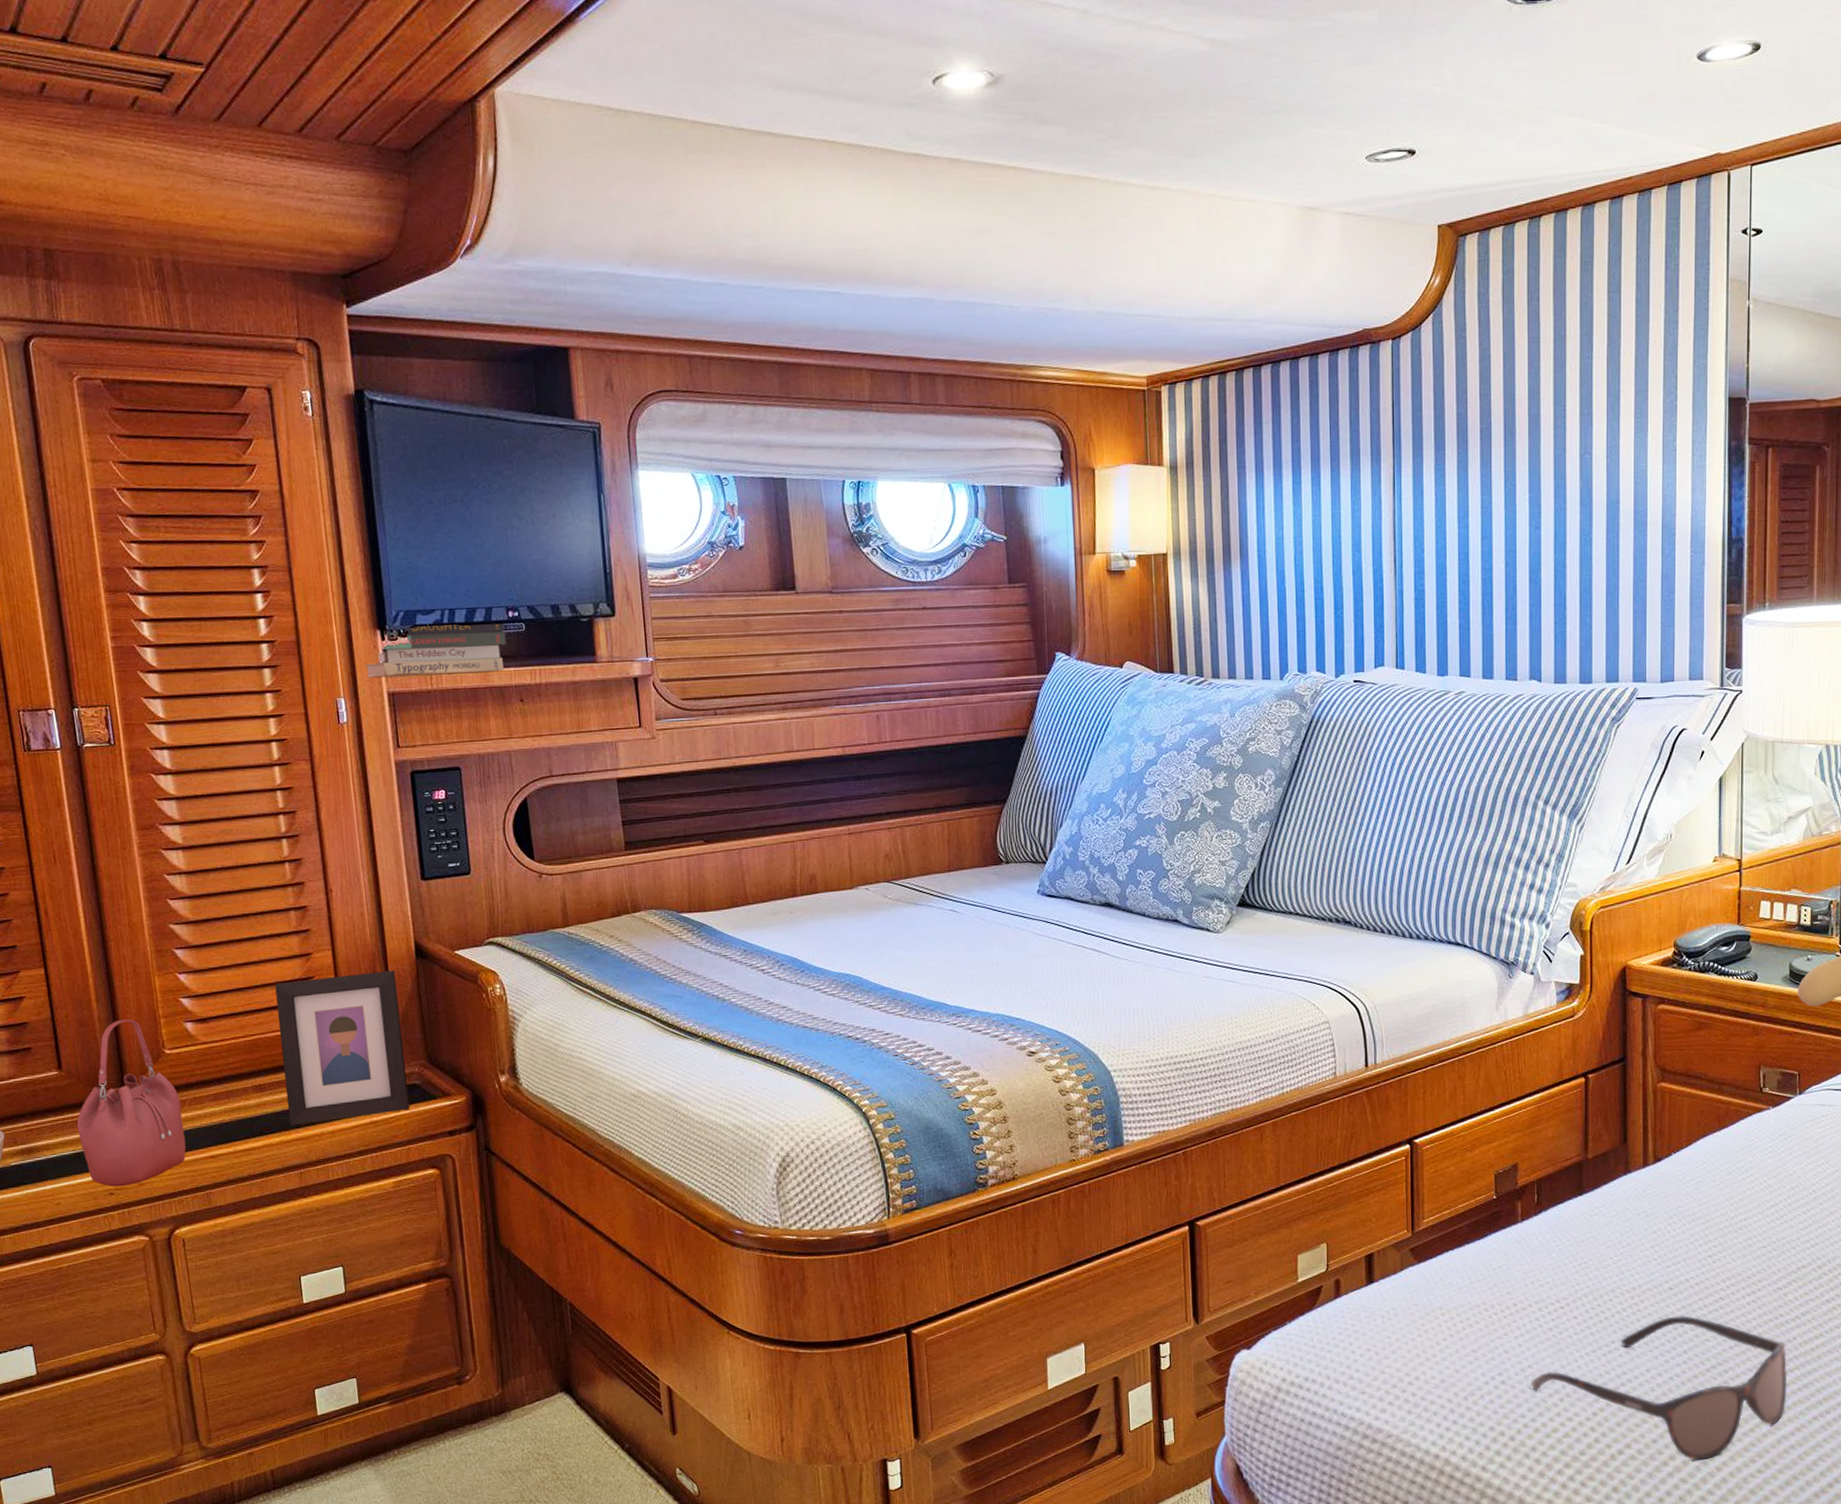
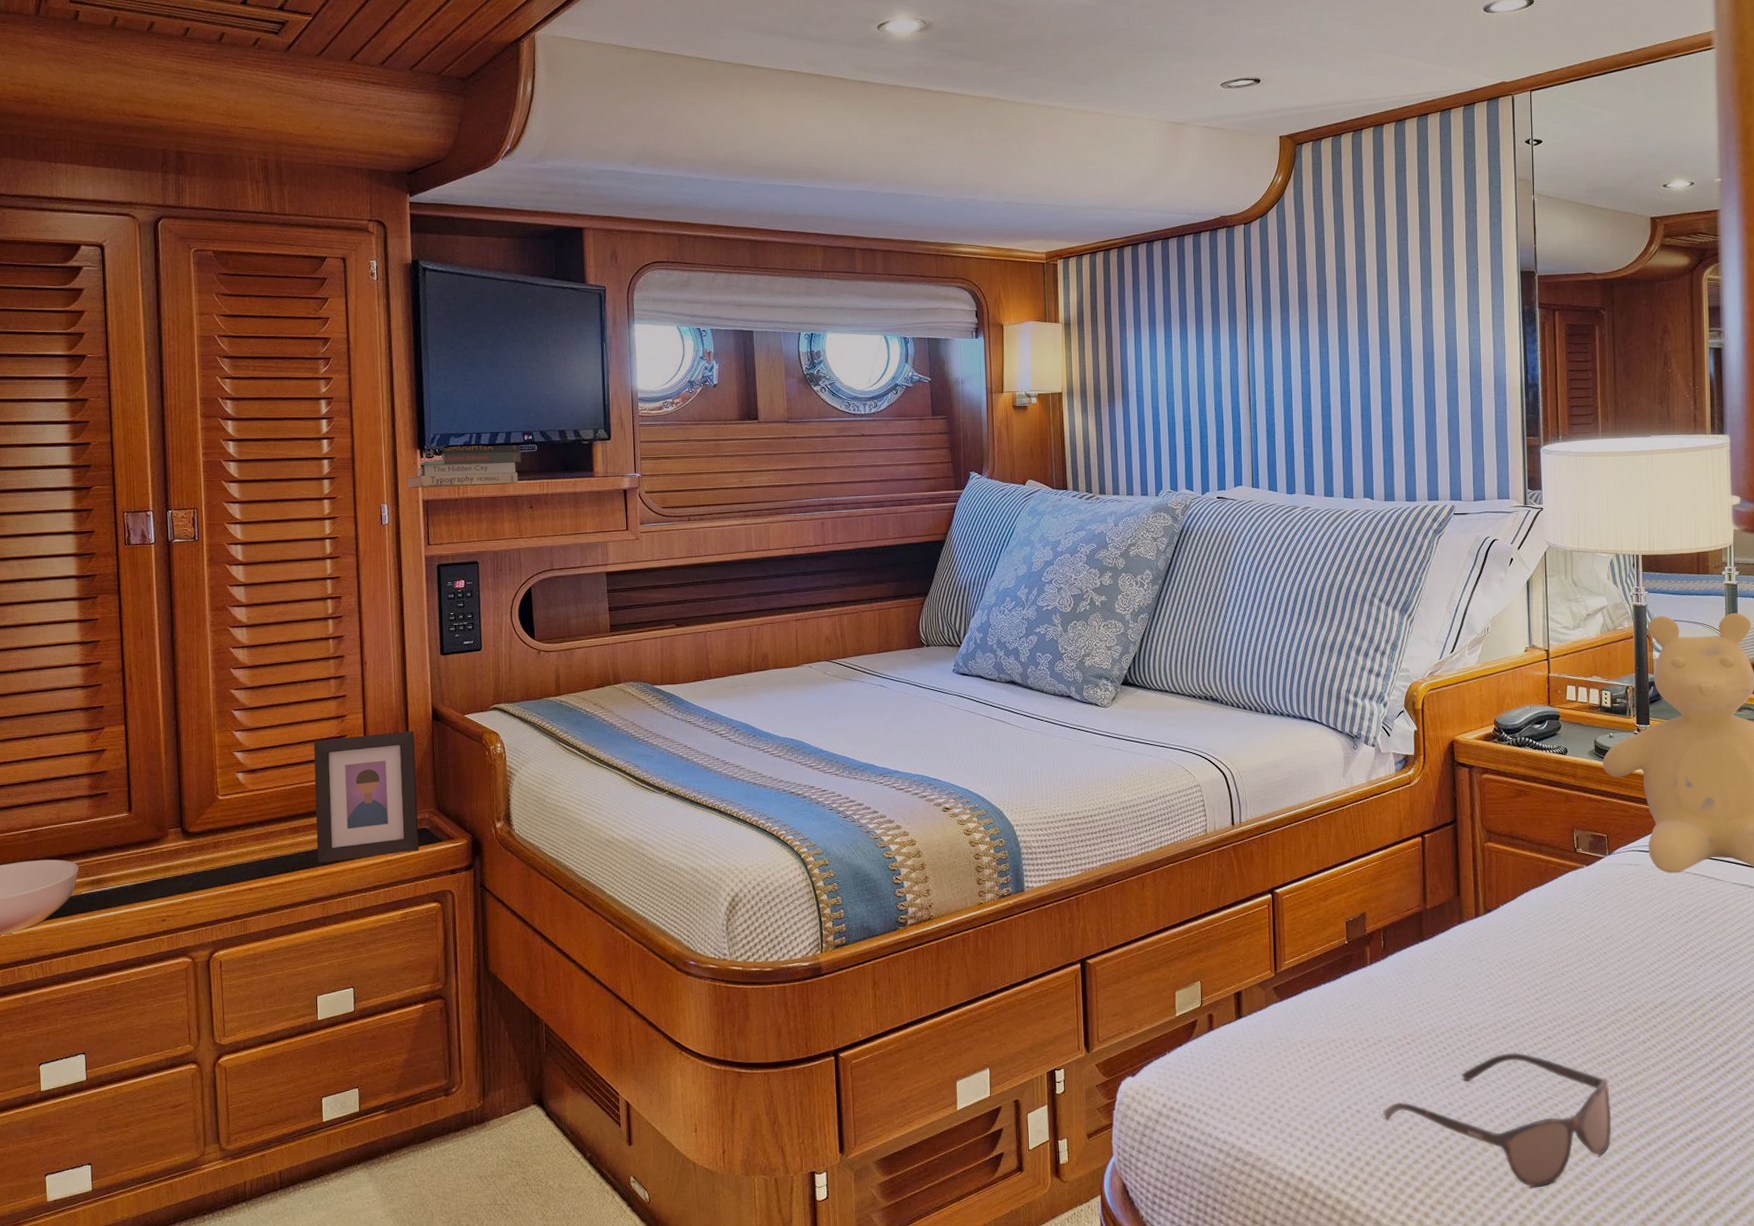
handbag: present [76,1020,186,1187] -> none [140,770,230,914]

